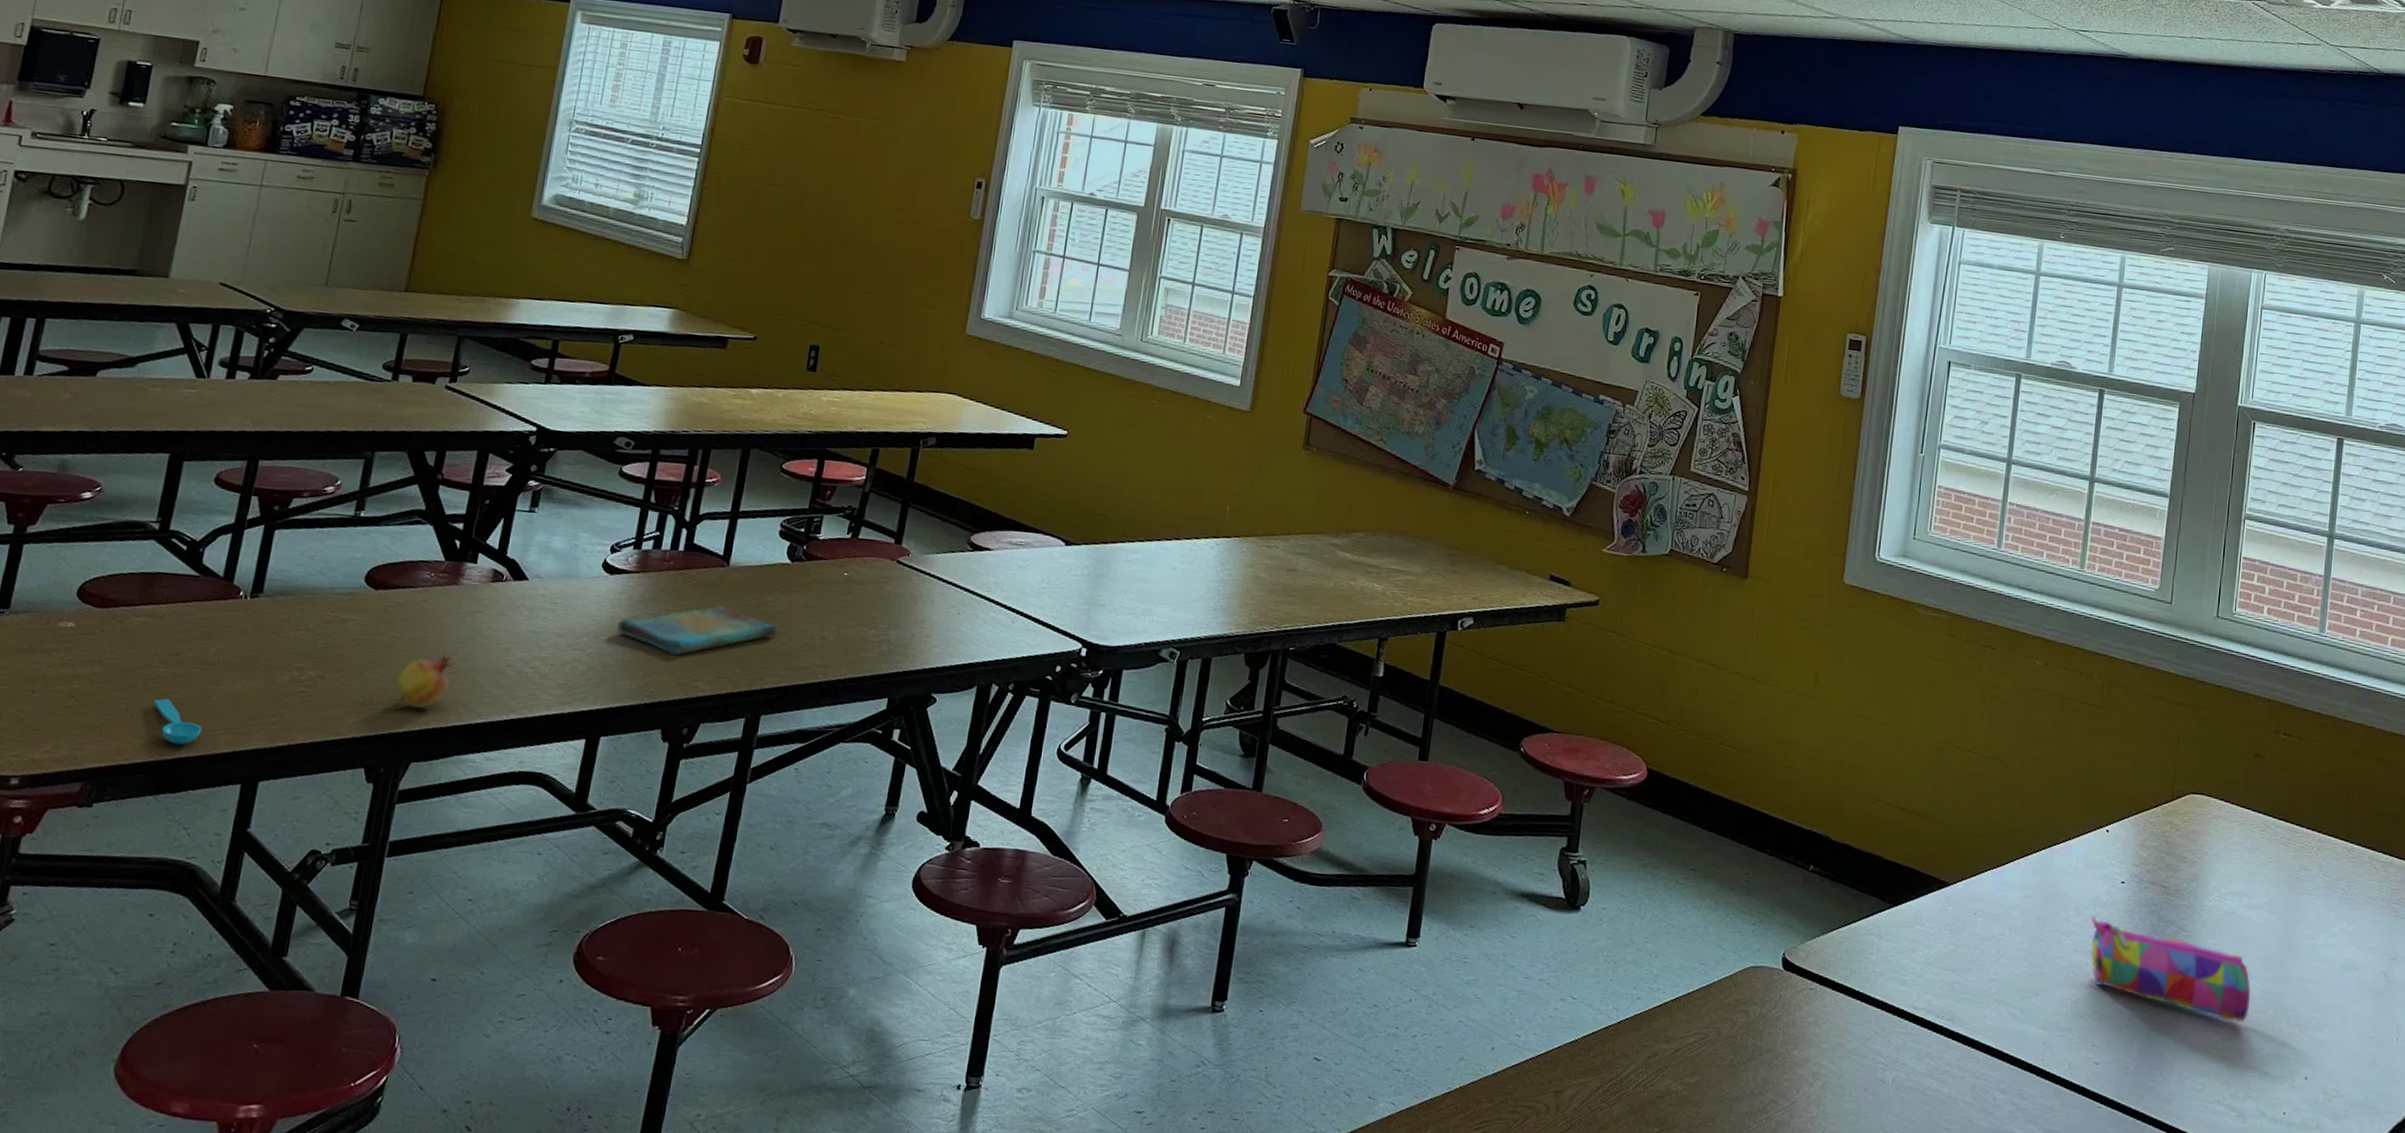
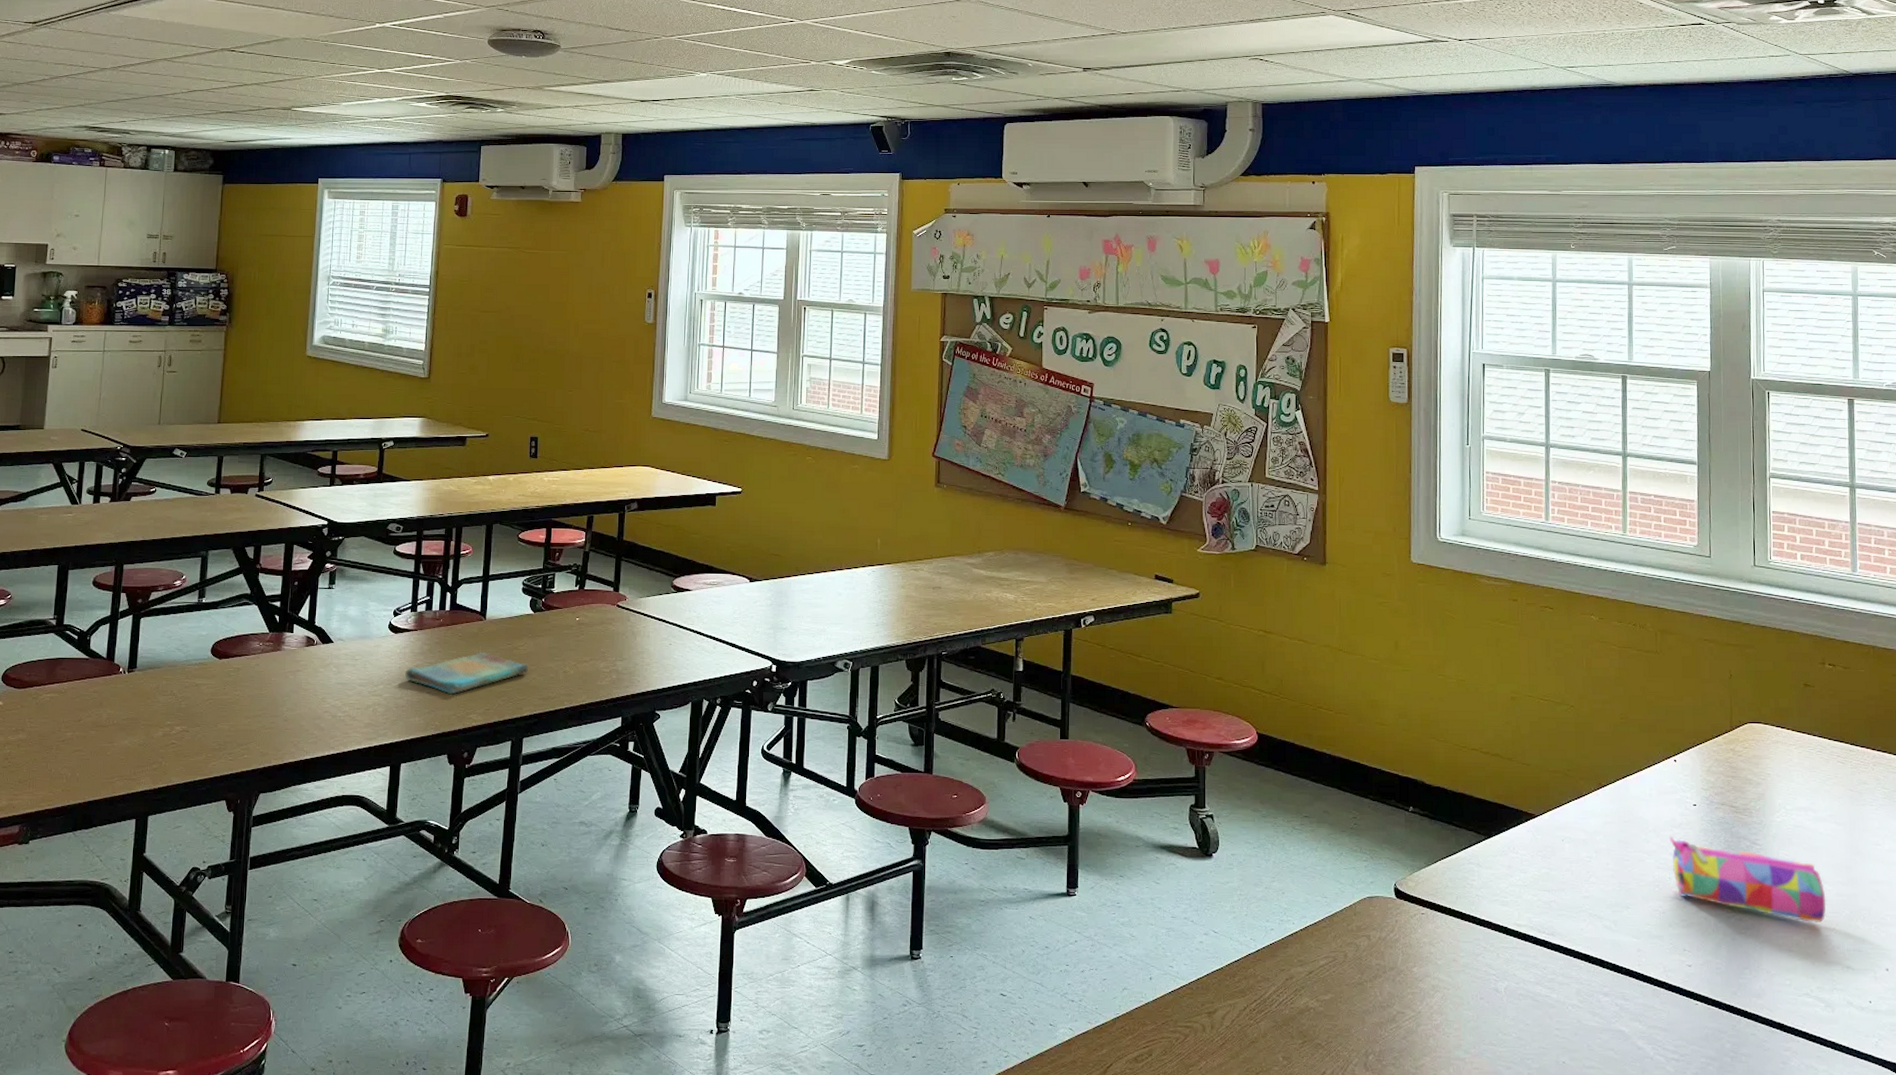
spoon: present [154,699,202,745] -> none [66,756,103,791]
fruit: present [389,652,456,709] -> none [238,705,286,751]

